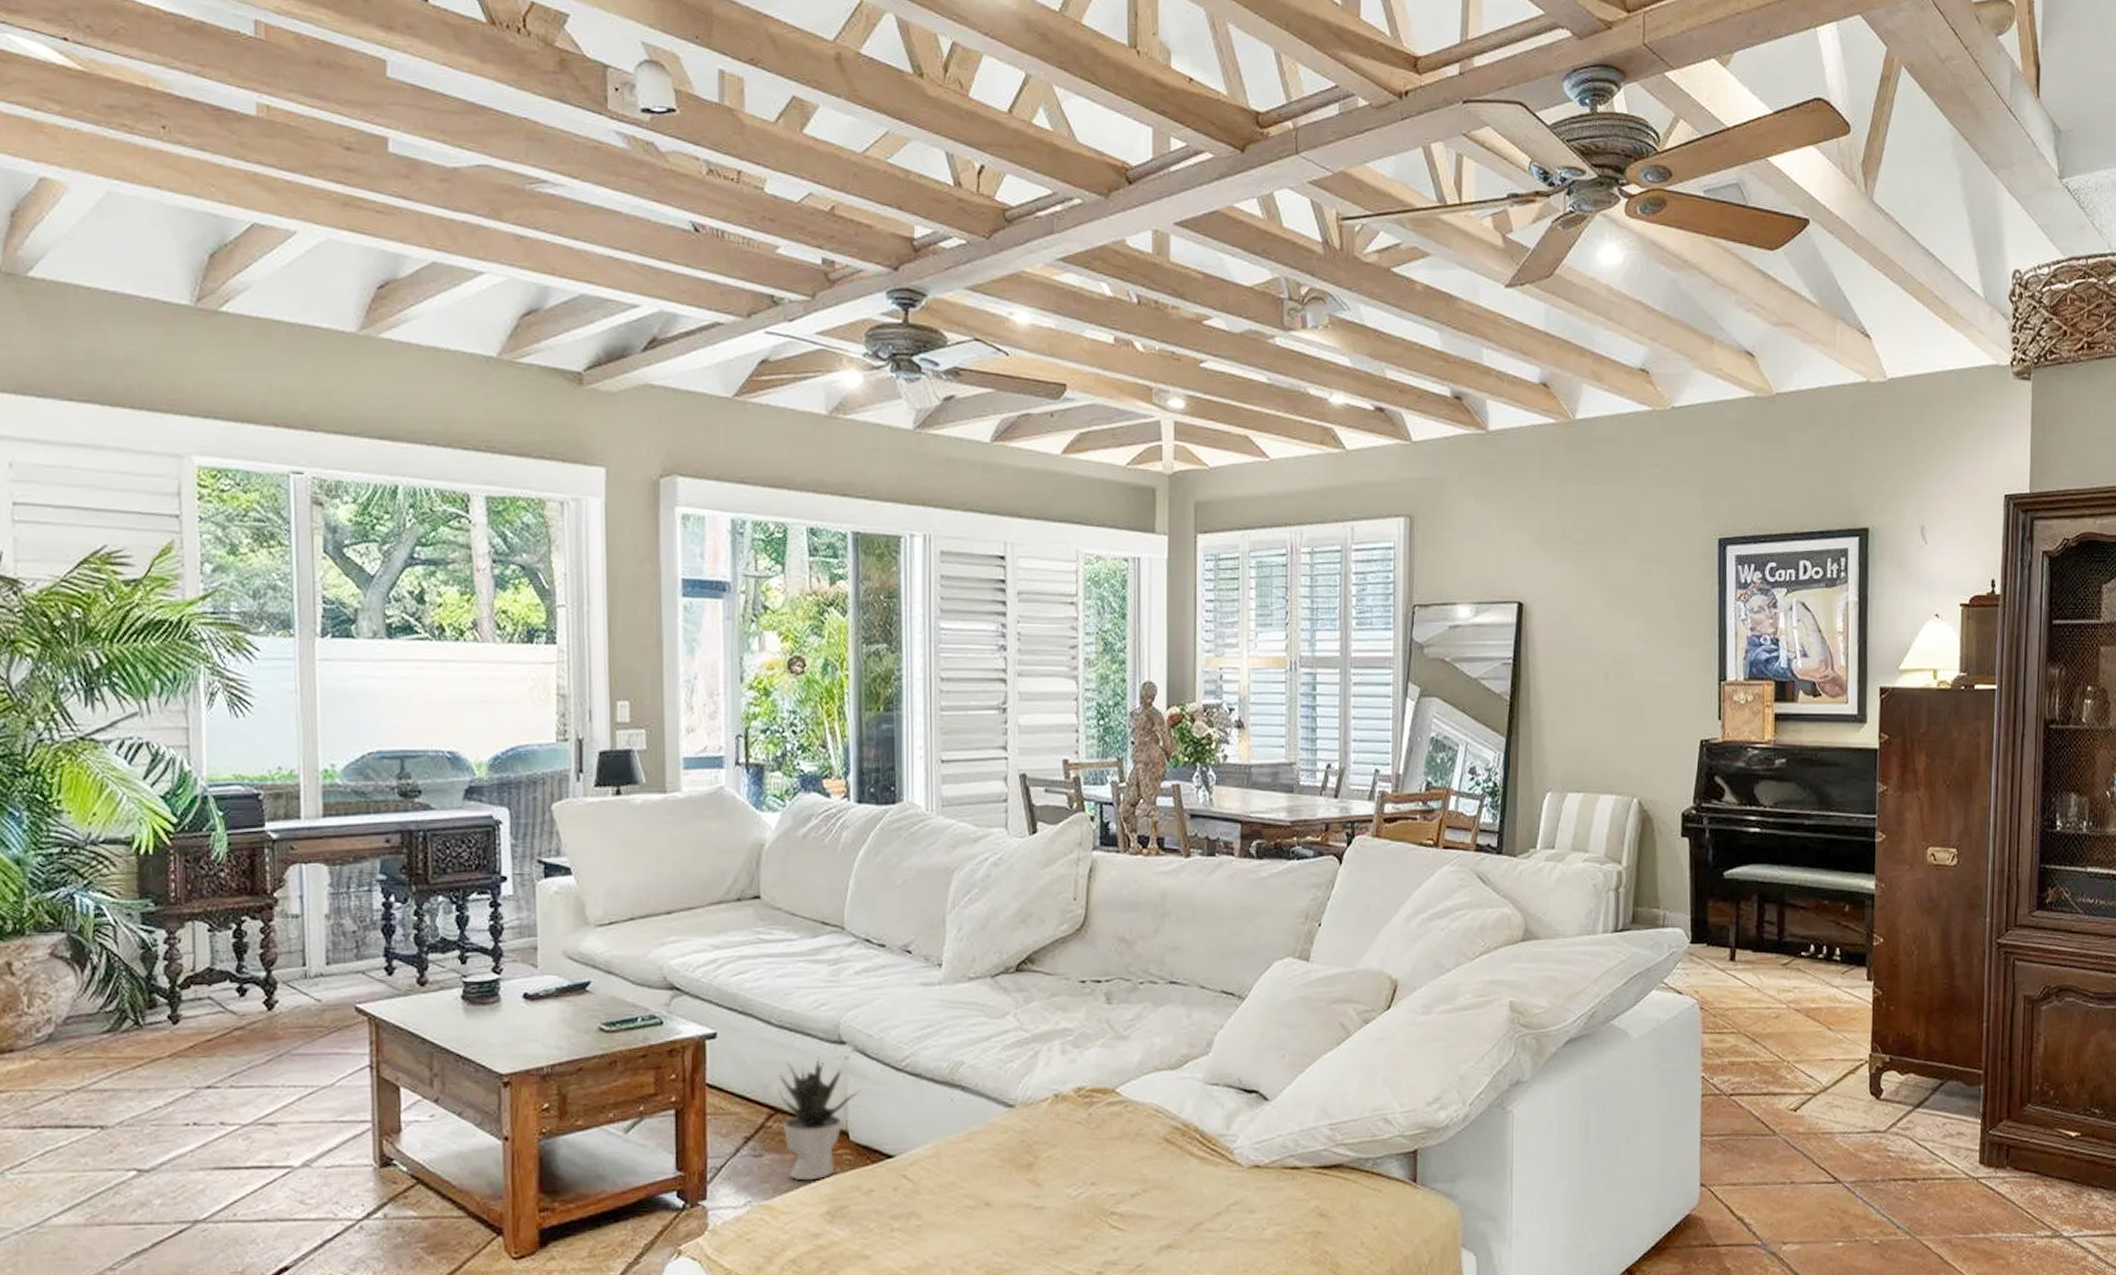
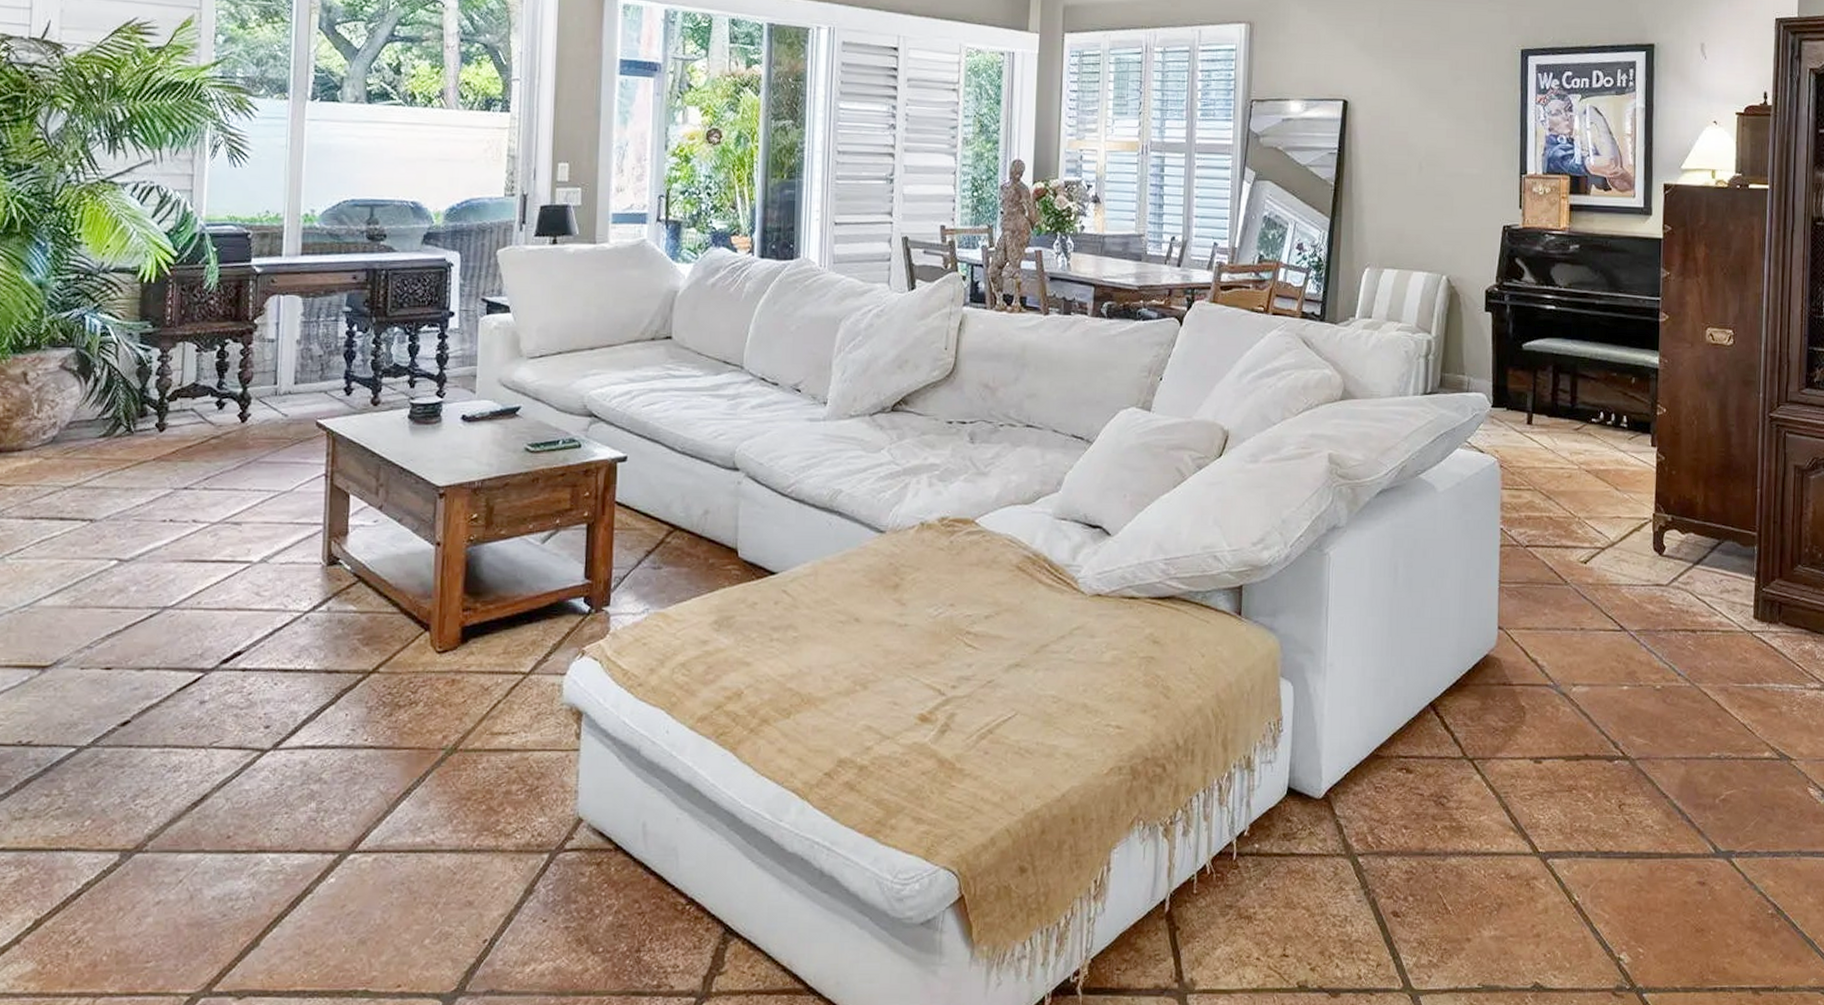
potted plant: present [777,1057,862,1181] -> none [677,481,751,592]

